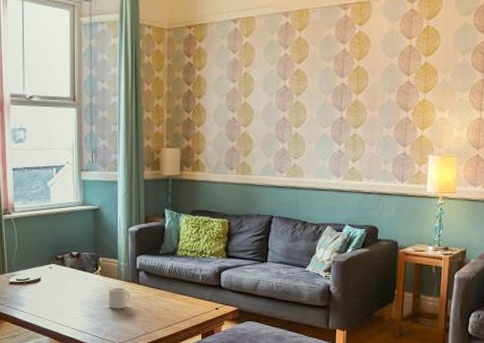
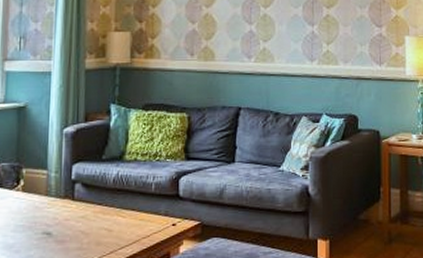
mug: present [108,287,130,309] -> none [31,206,62,236]

